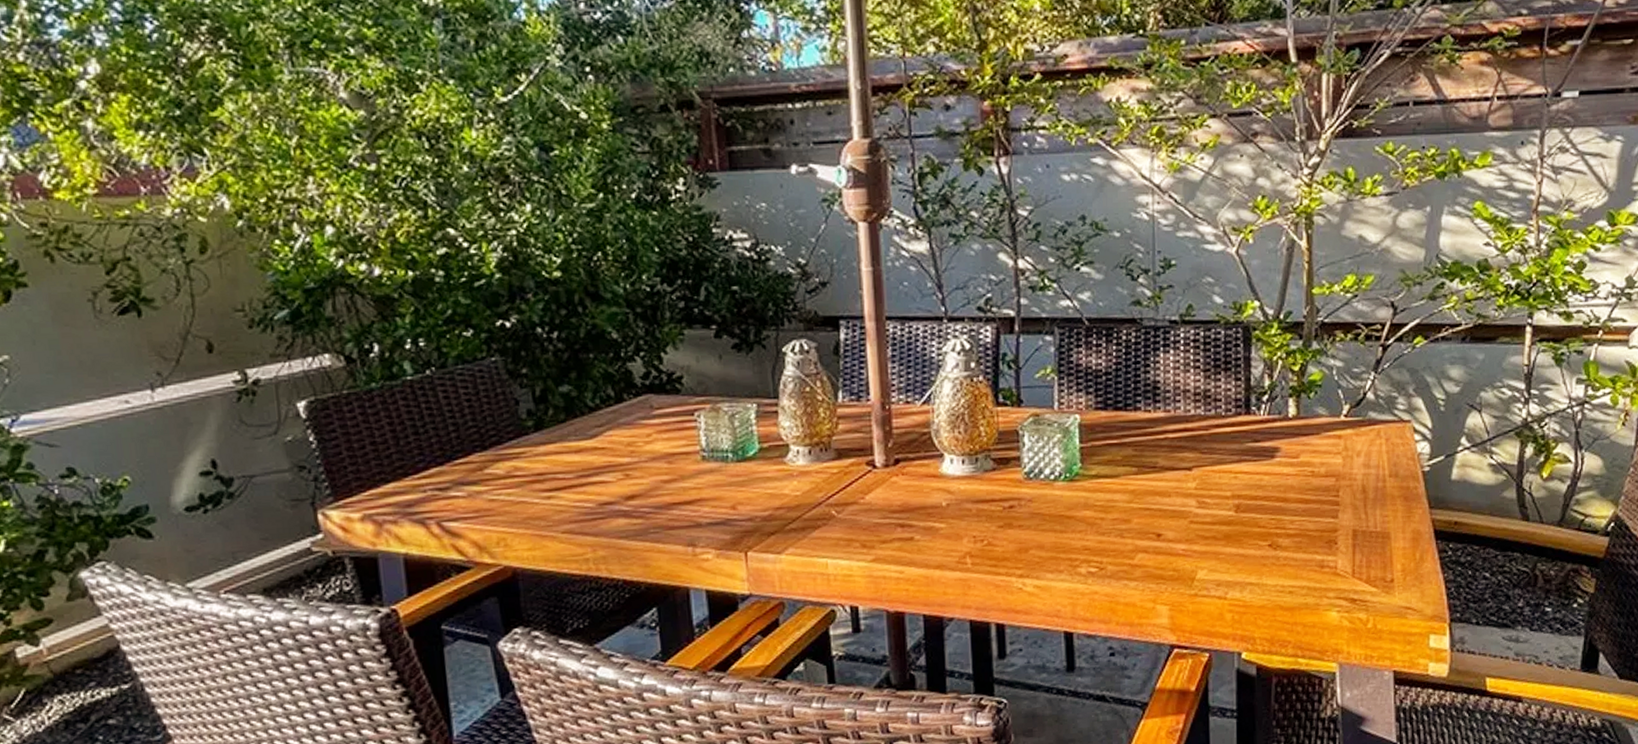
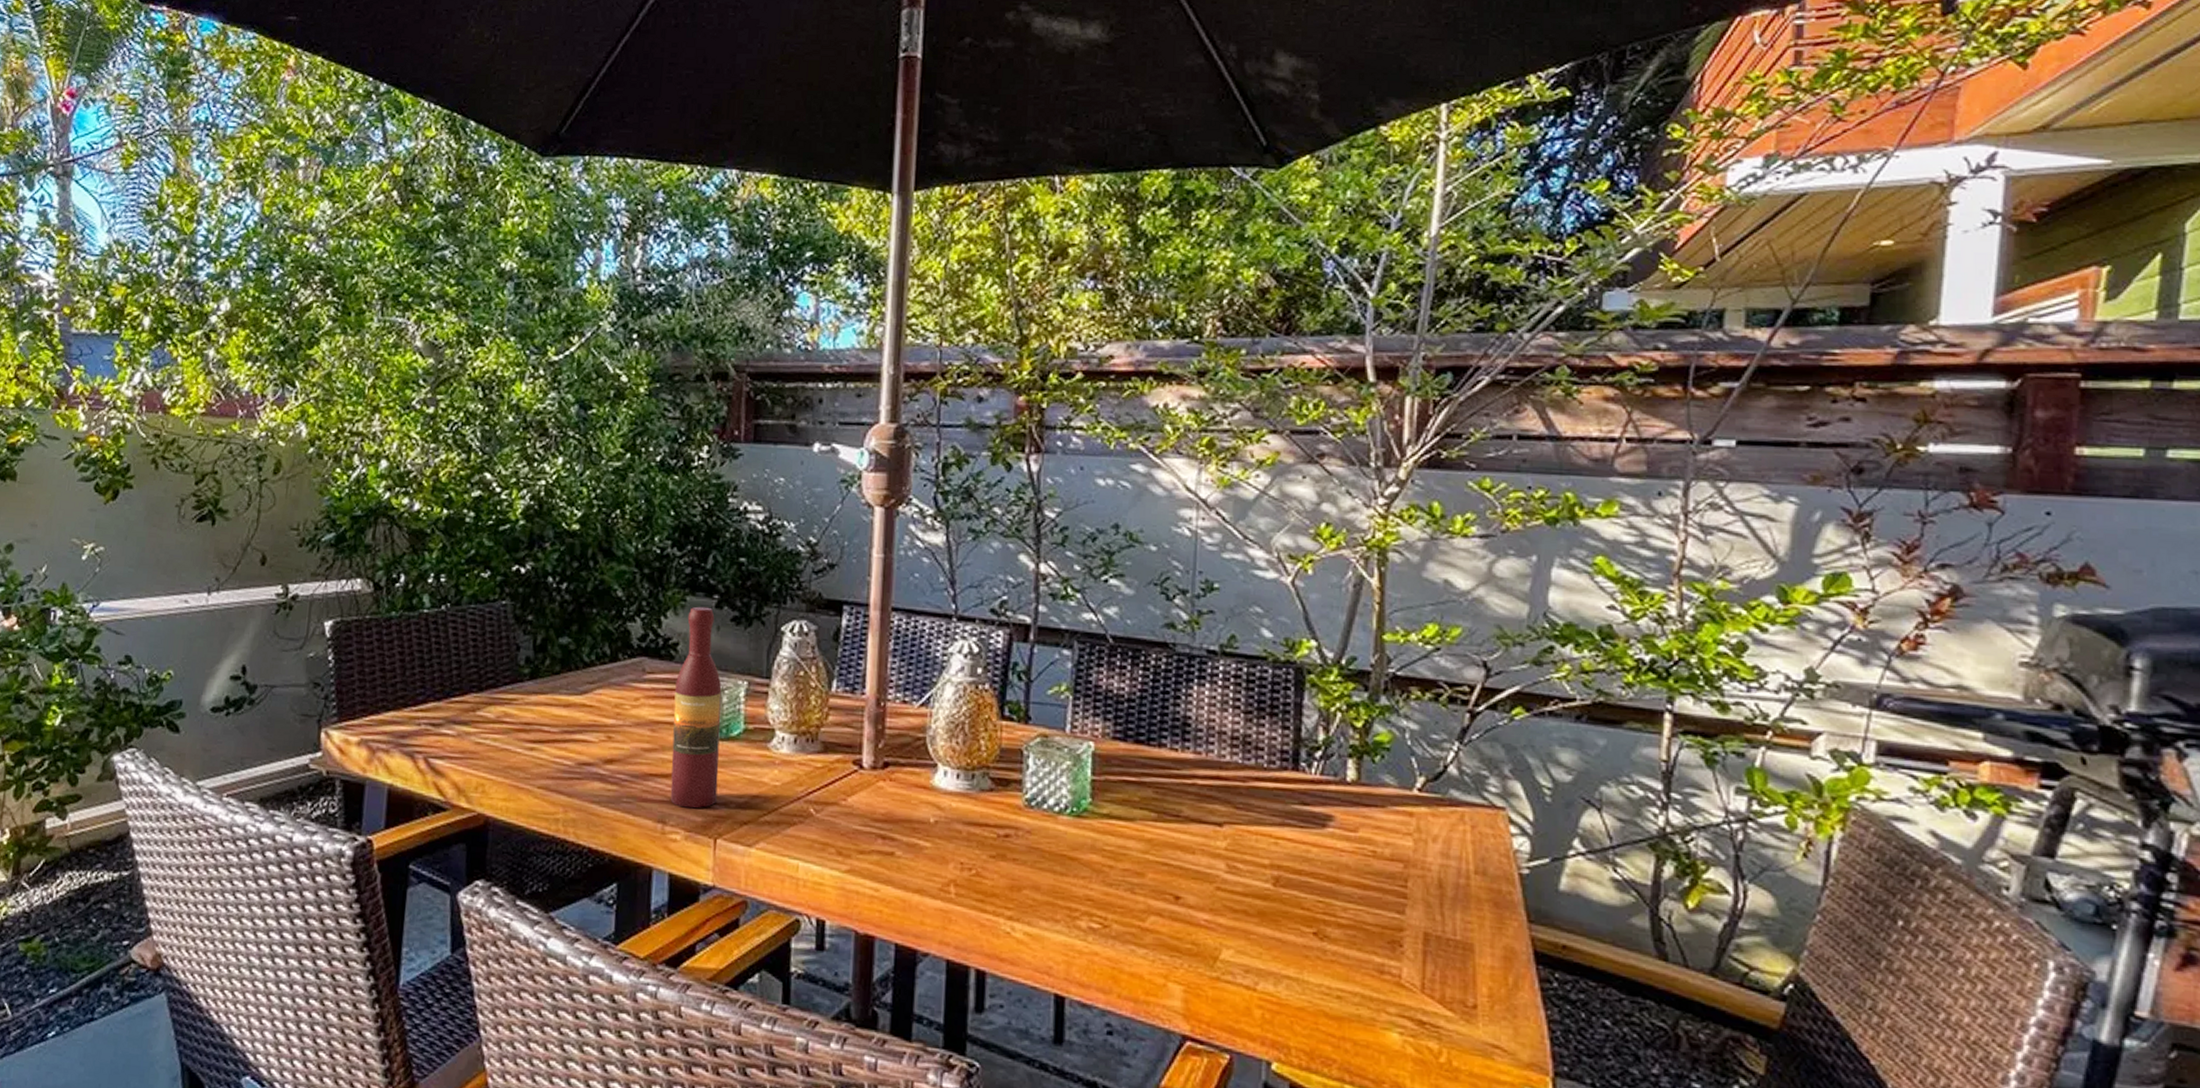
wine bottle: none [685,338,742,529] -> present [670,606,722,809]

